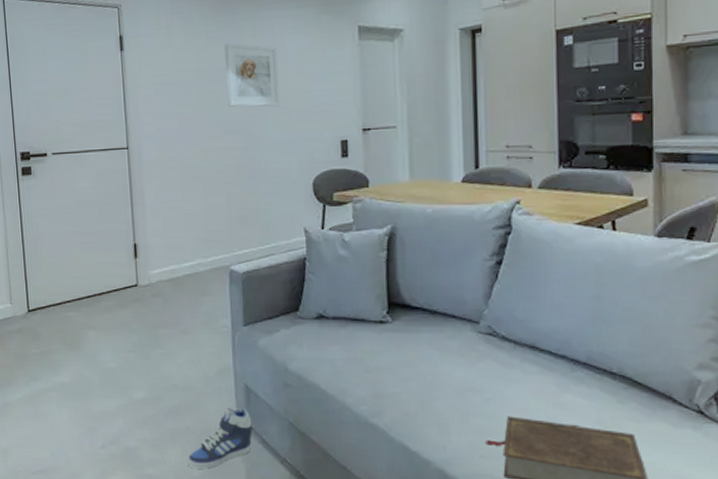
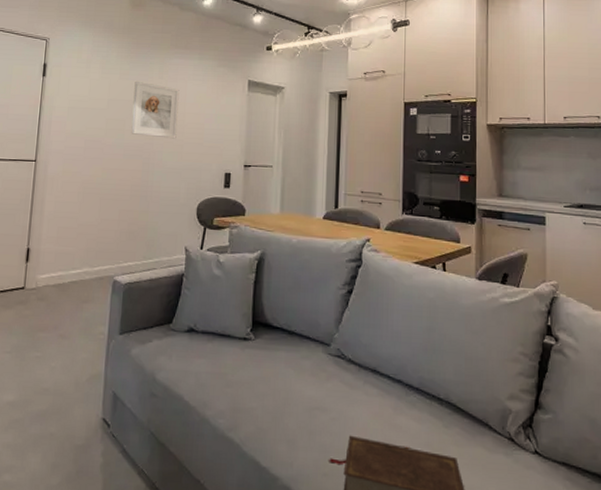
sneaker: present [187,407,253,469] -> none [46,414,115,478]

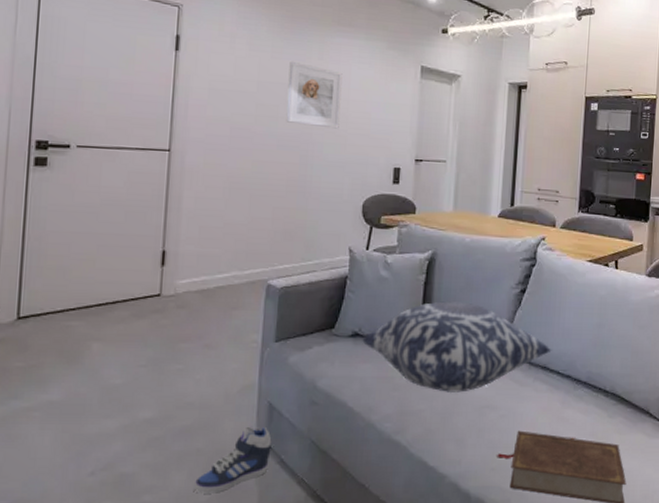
sneaker: none [46,414,115,478] -> present [193,426,272,494]
cushion: none [197,300,381,393] -> present [362,301,552,394]

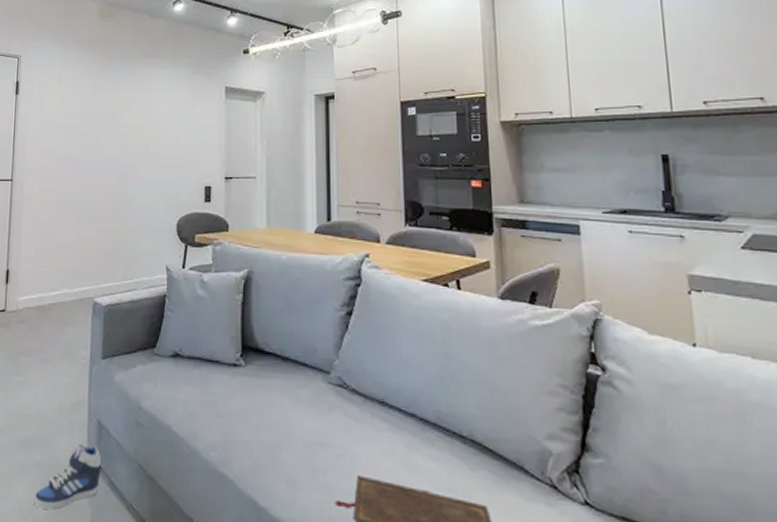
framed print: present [286,61,343,129] -> none [105,94,153,152]
cushion: present [362,301,552,394] -> none [183,323,389,425]

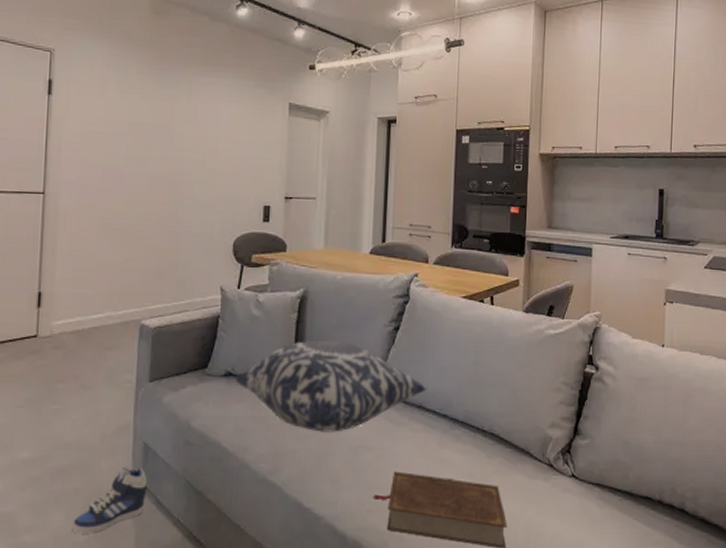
cushion: none [183,323,389,425] -> present [235,340,427,434]

